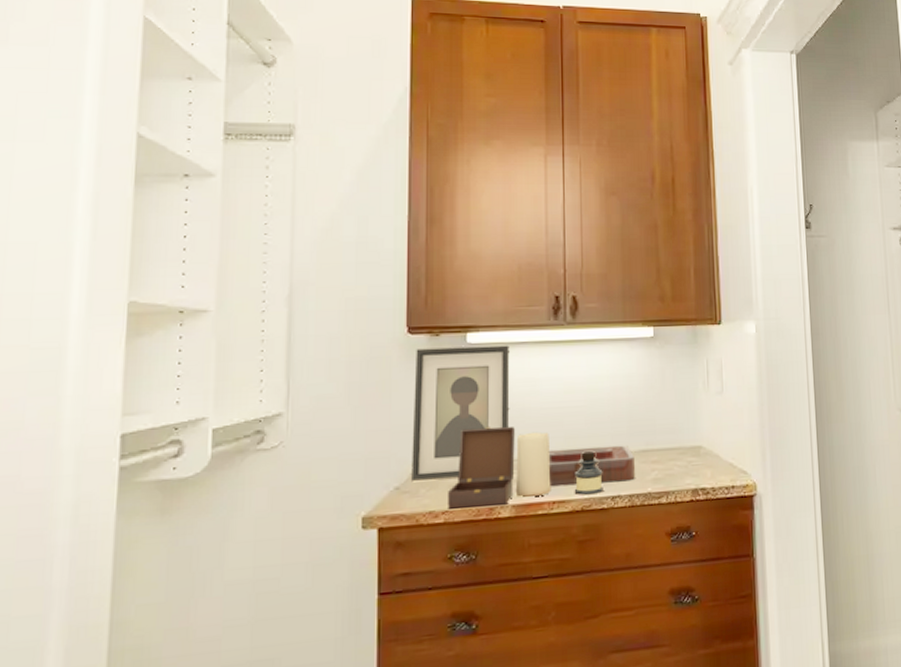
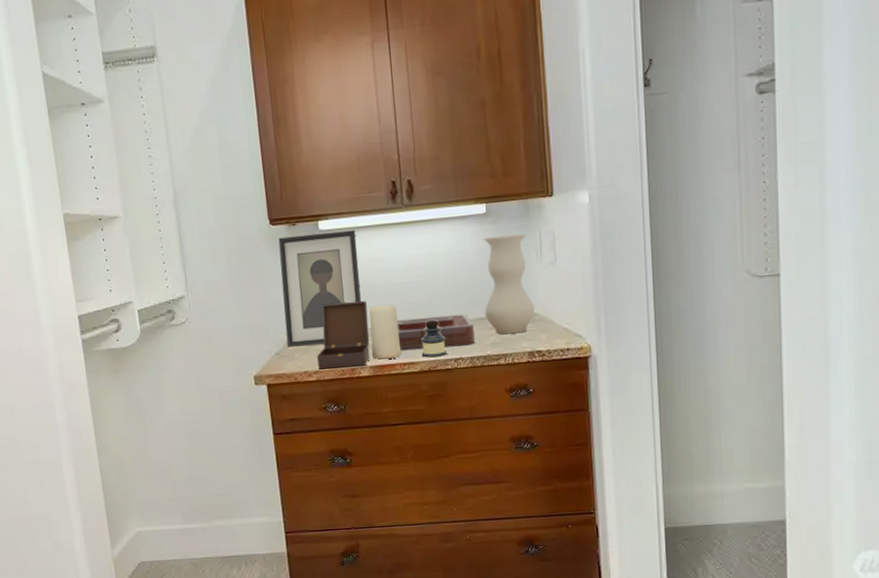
vase: none [647,360,701,469] -> present [483,234,536,335]

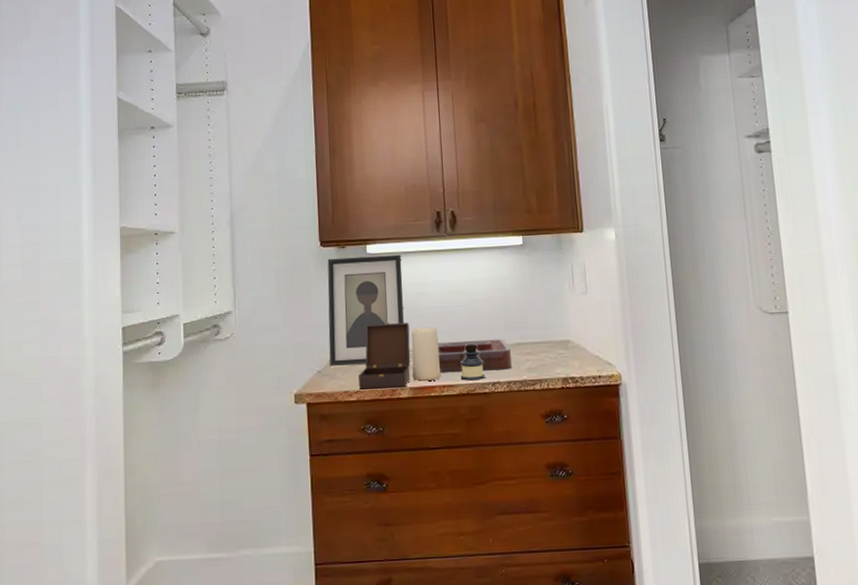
vase: present [483,234,536,335] -> none [519,265,569,360]

